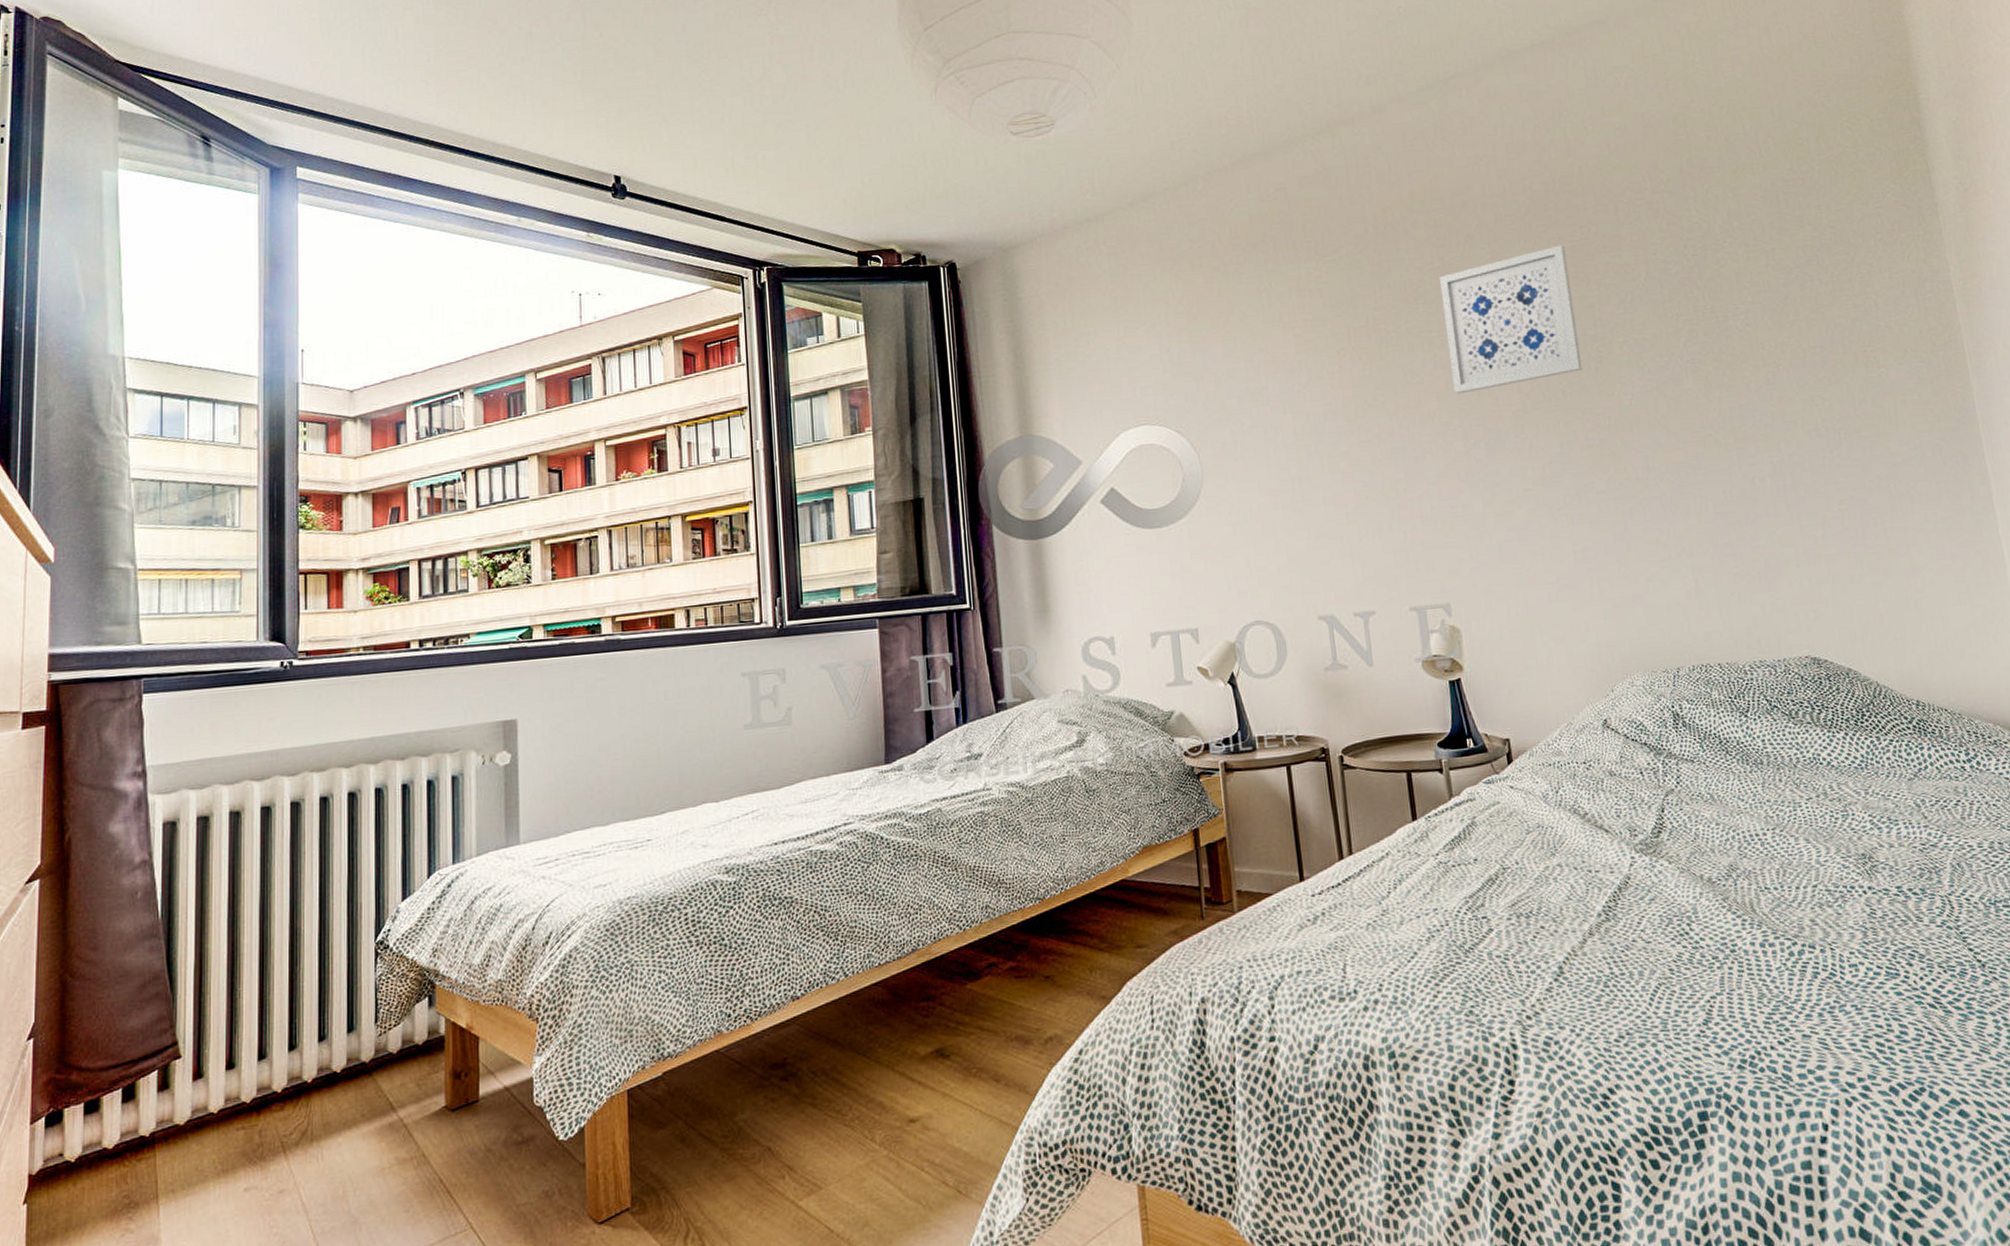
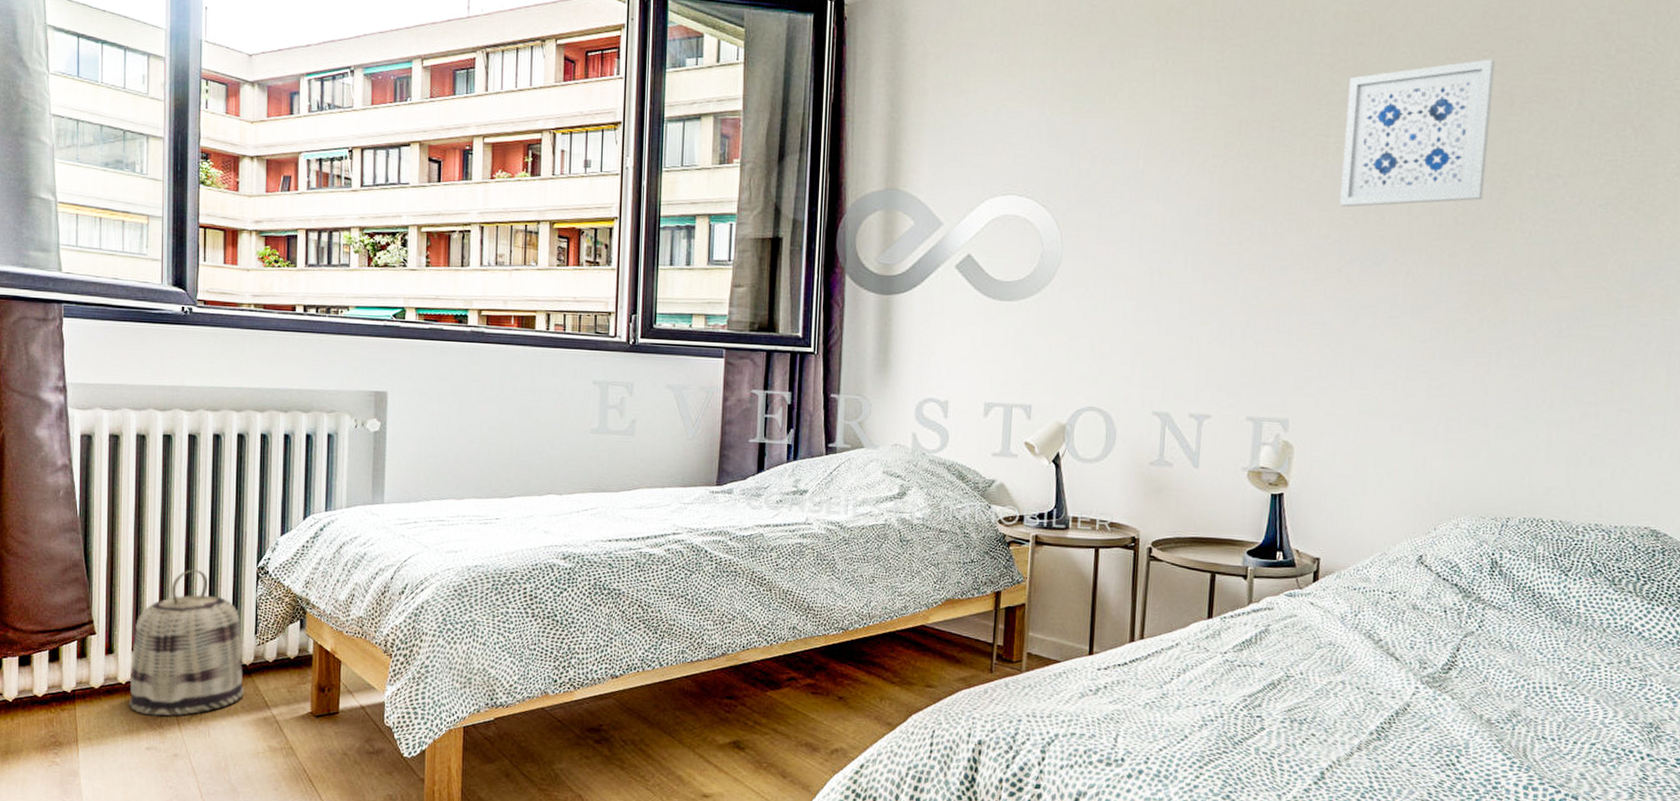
basket: none [222,957,365,1148] -> present [129,569,245,716]

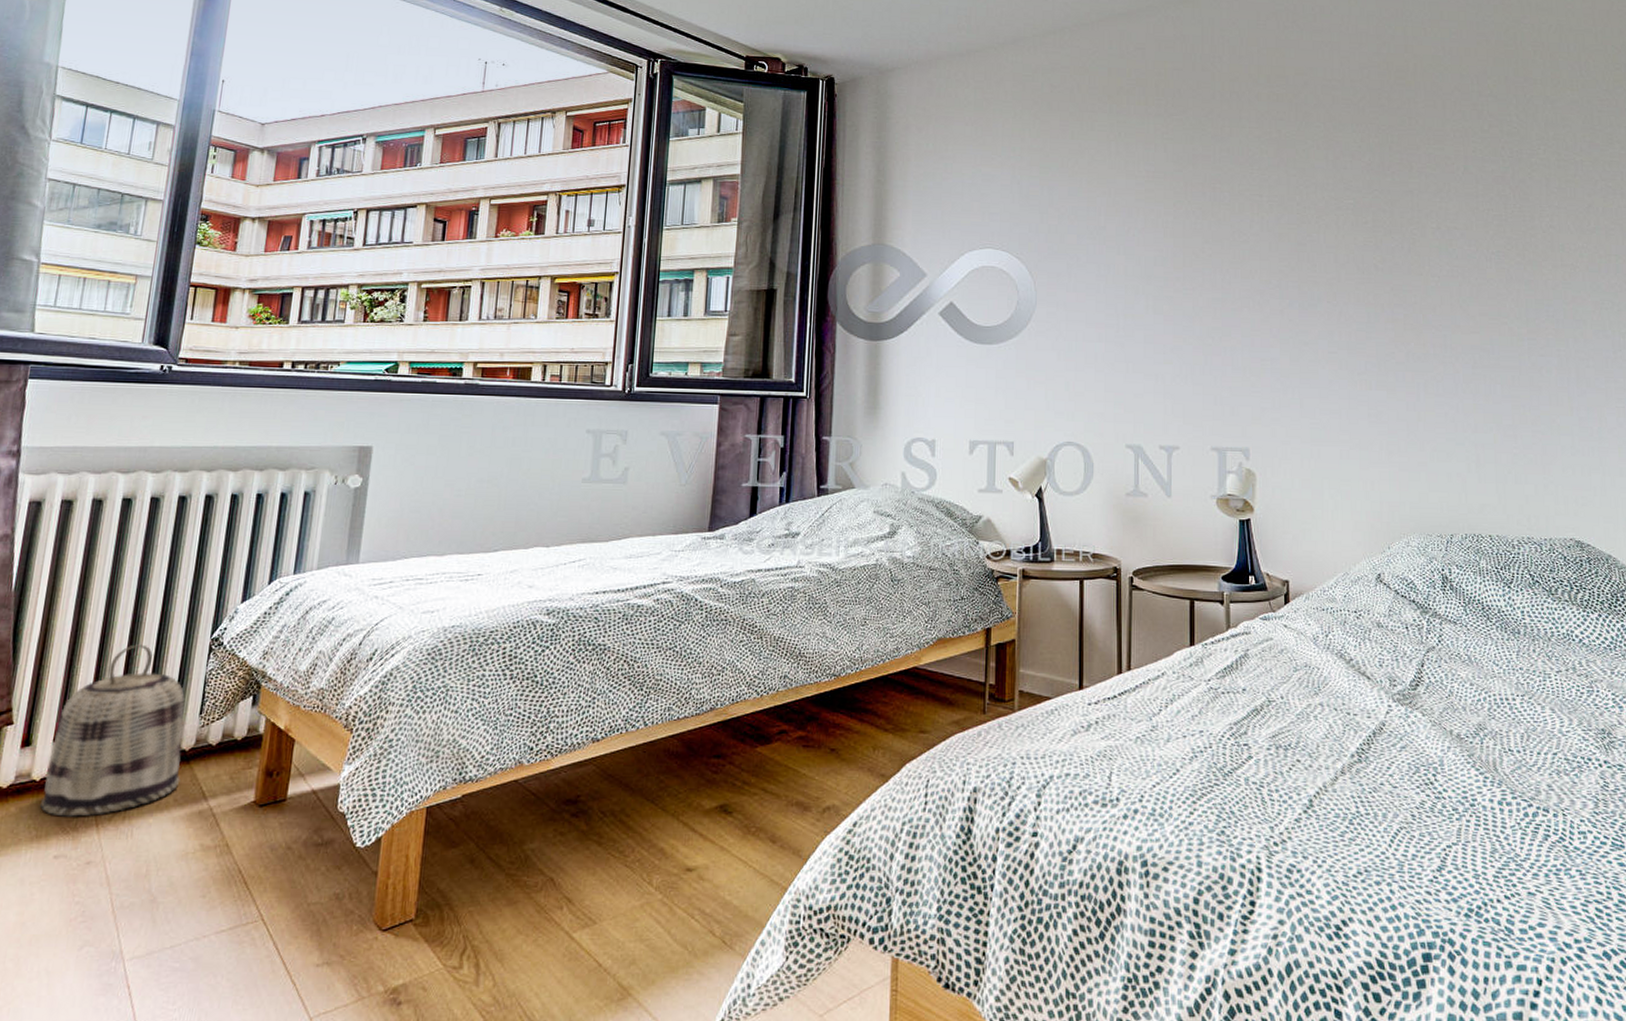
wall art: present [1339,59,1495,207] -> none [1275,132,1397,257]

